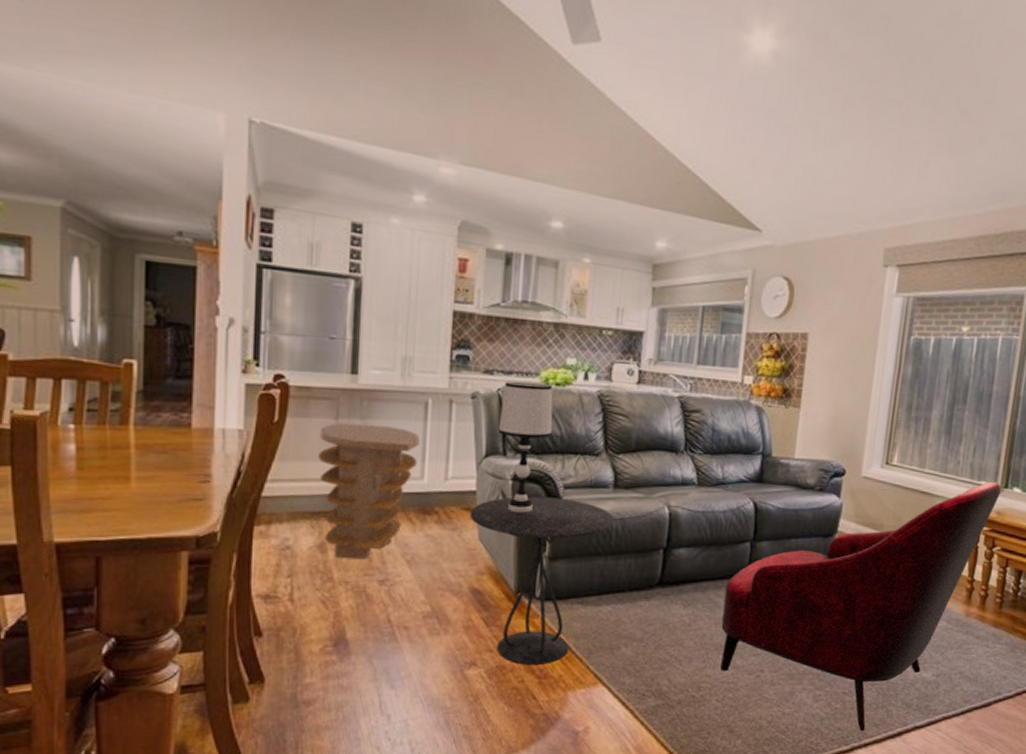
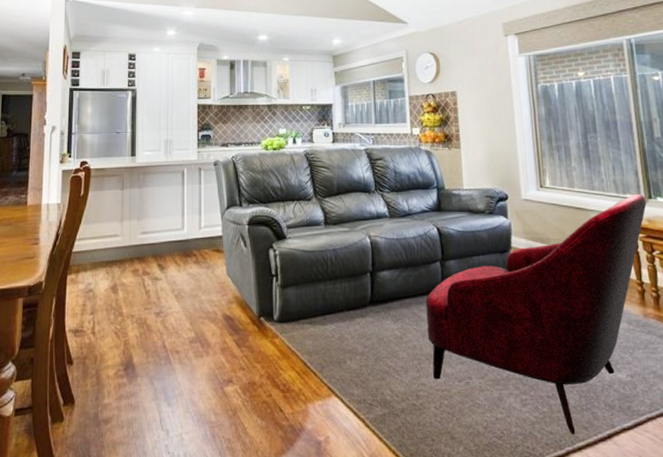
side table: present [318,422,420,560] -> none [111,191,180,297]
side table: present [469,496,614,666] -> none [219,236,328,381]
table lamp: present [498,381,553,513] -> none [235,149,274,251]

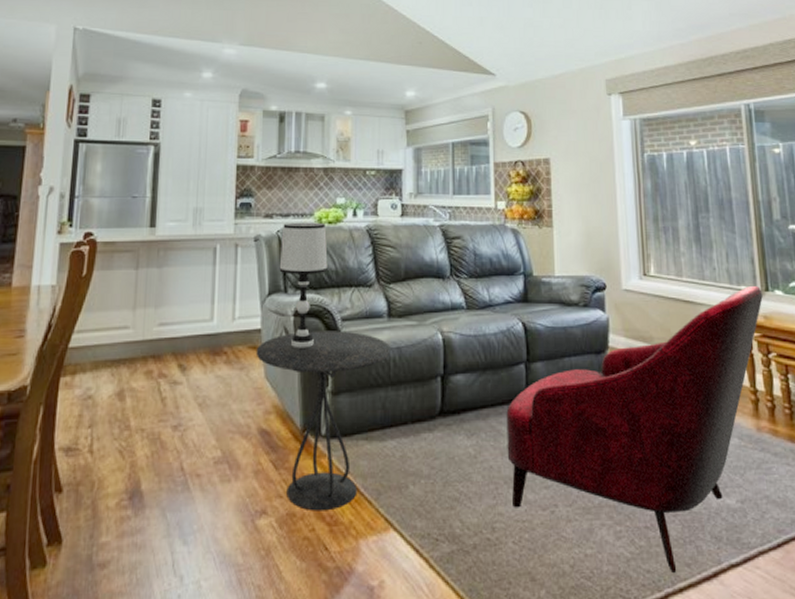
side table: none [219,236,328,381] -> present [256,331,391,511]
table lamp: none [235,149,274,251] -> present [279,222,328,348]

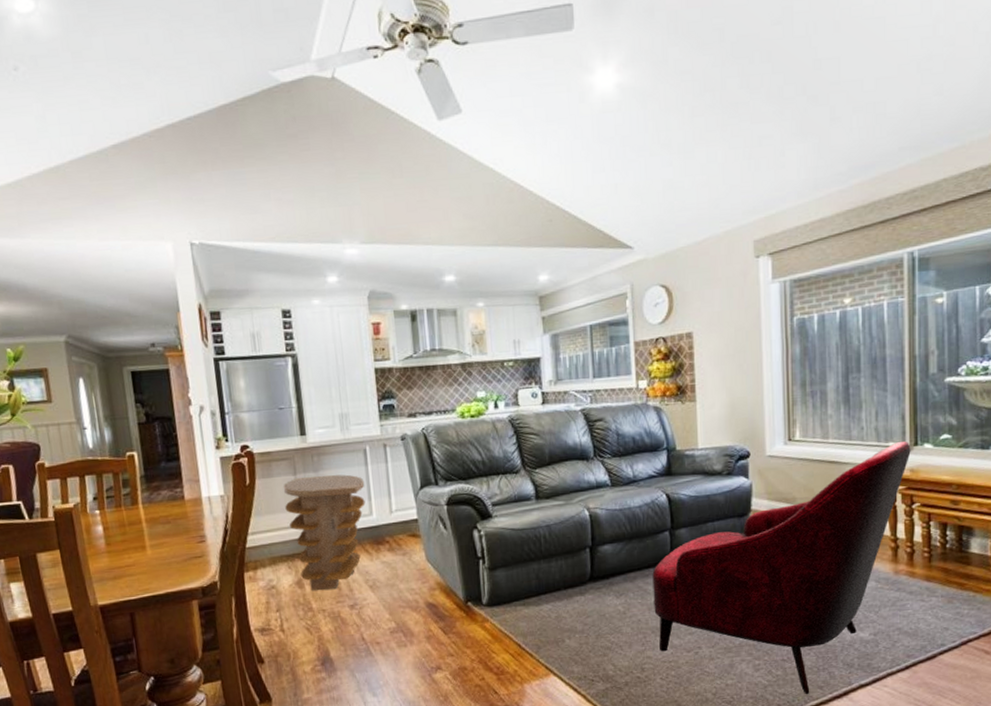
side table: none [120,272,210,406] -> present [283,474,365,591]
side table: present [256,331,391,511] -> none [415,514,541,665]
table lamp: present [279,222,328,348] -> none [427,417,475,533]

